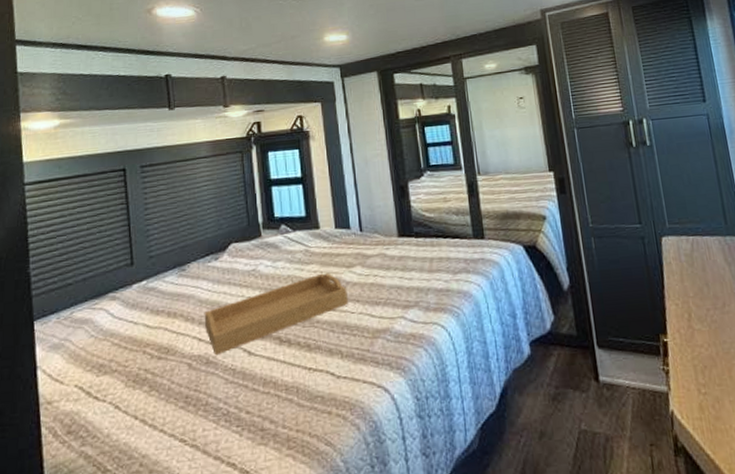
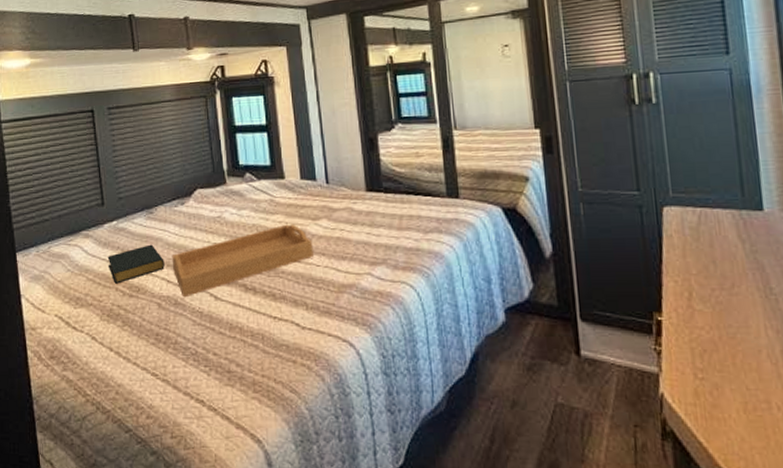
hardback book: none [135,302,196,347] -> present [107,244,165,284]

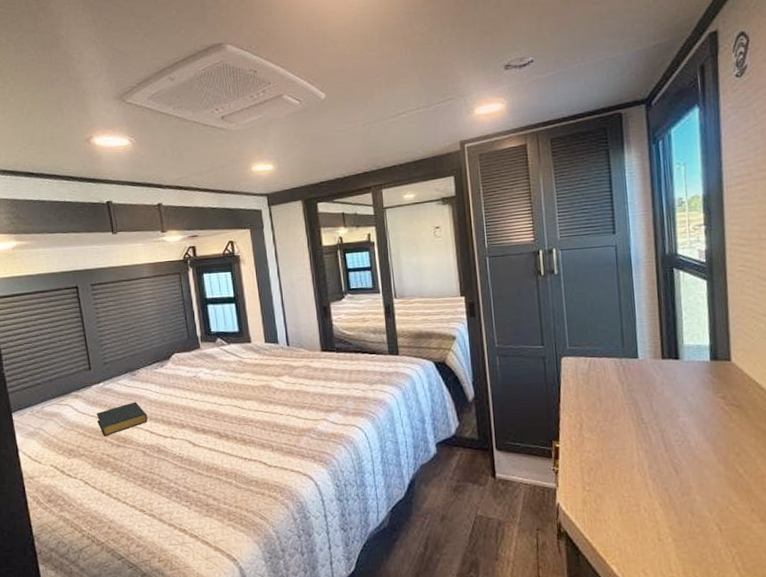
serving tray: present [172,224,313,298] -> none [154,380,277,446]

